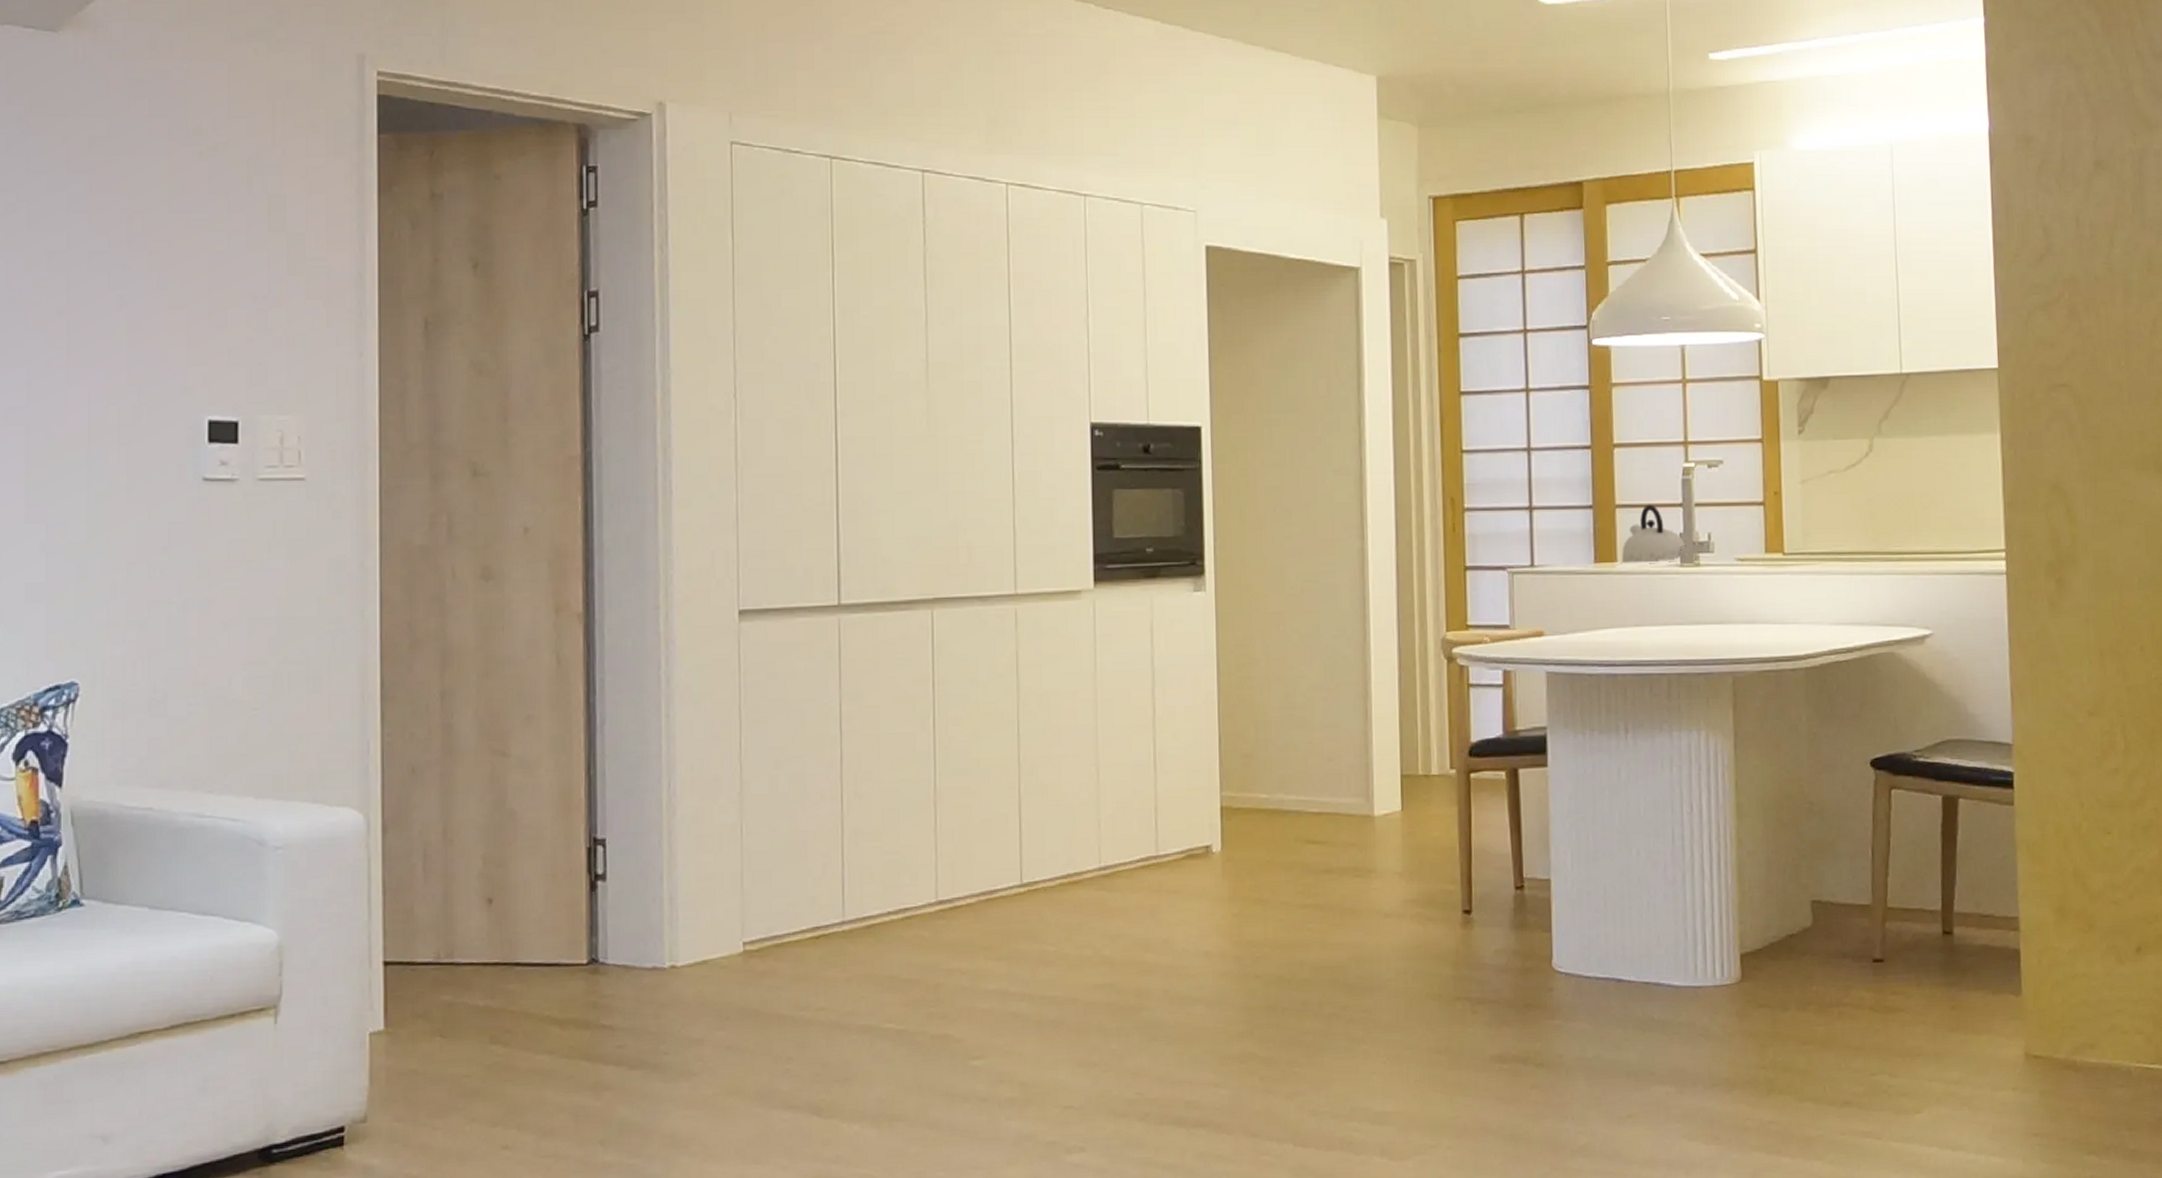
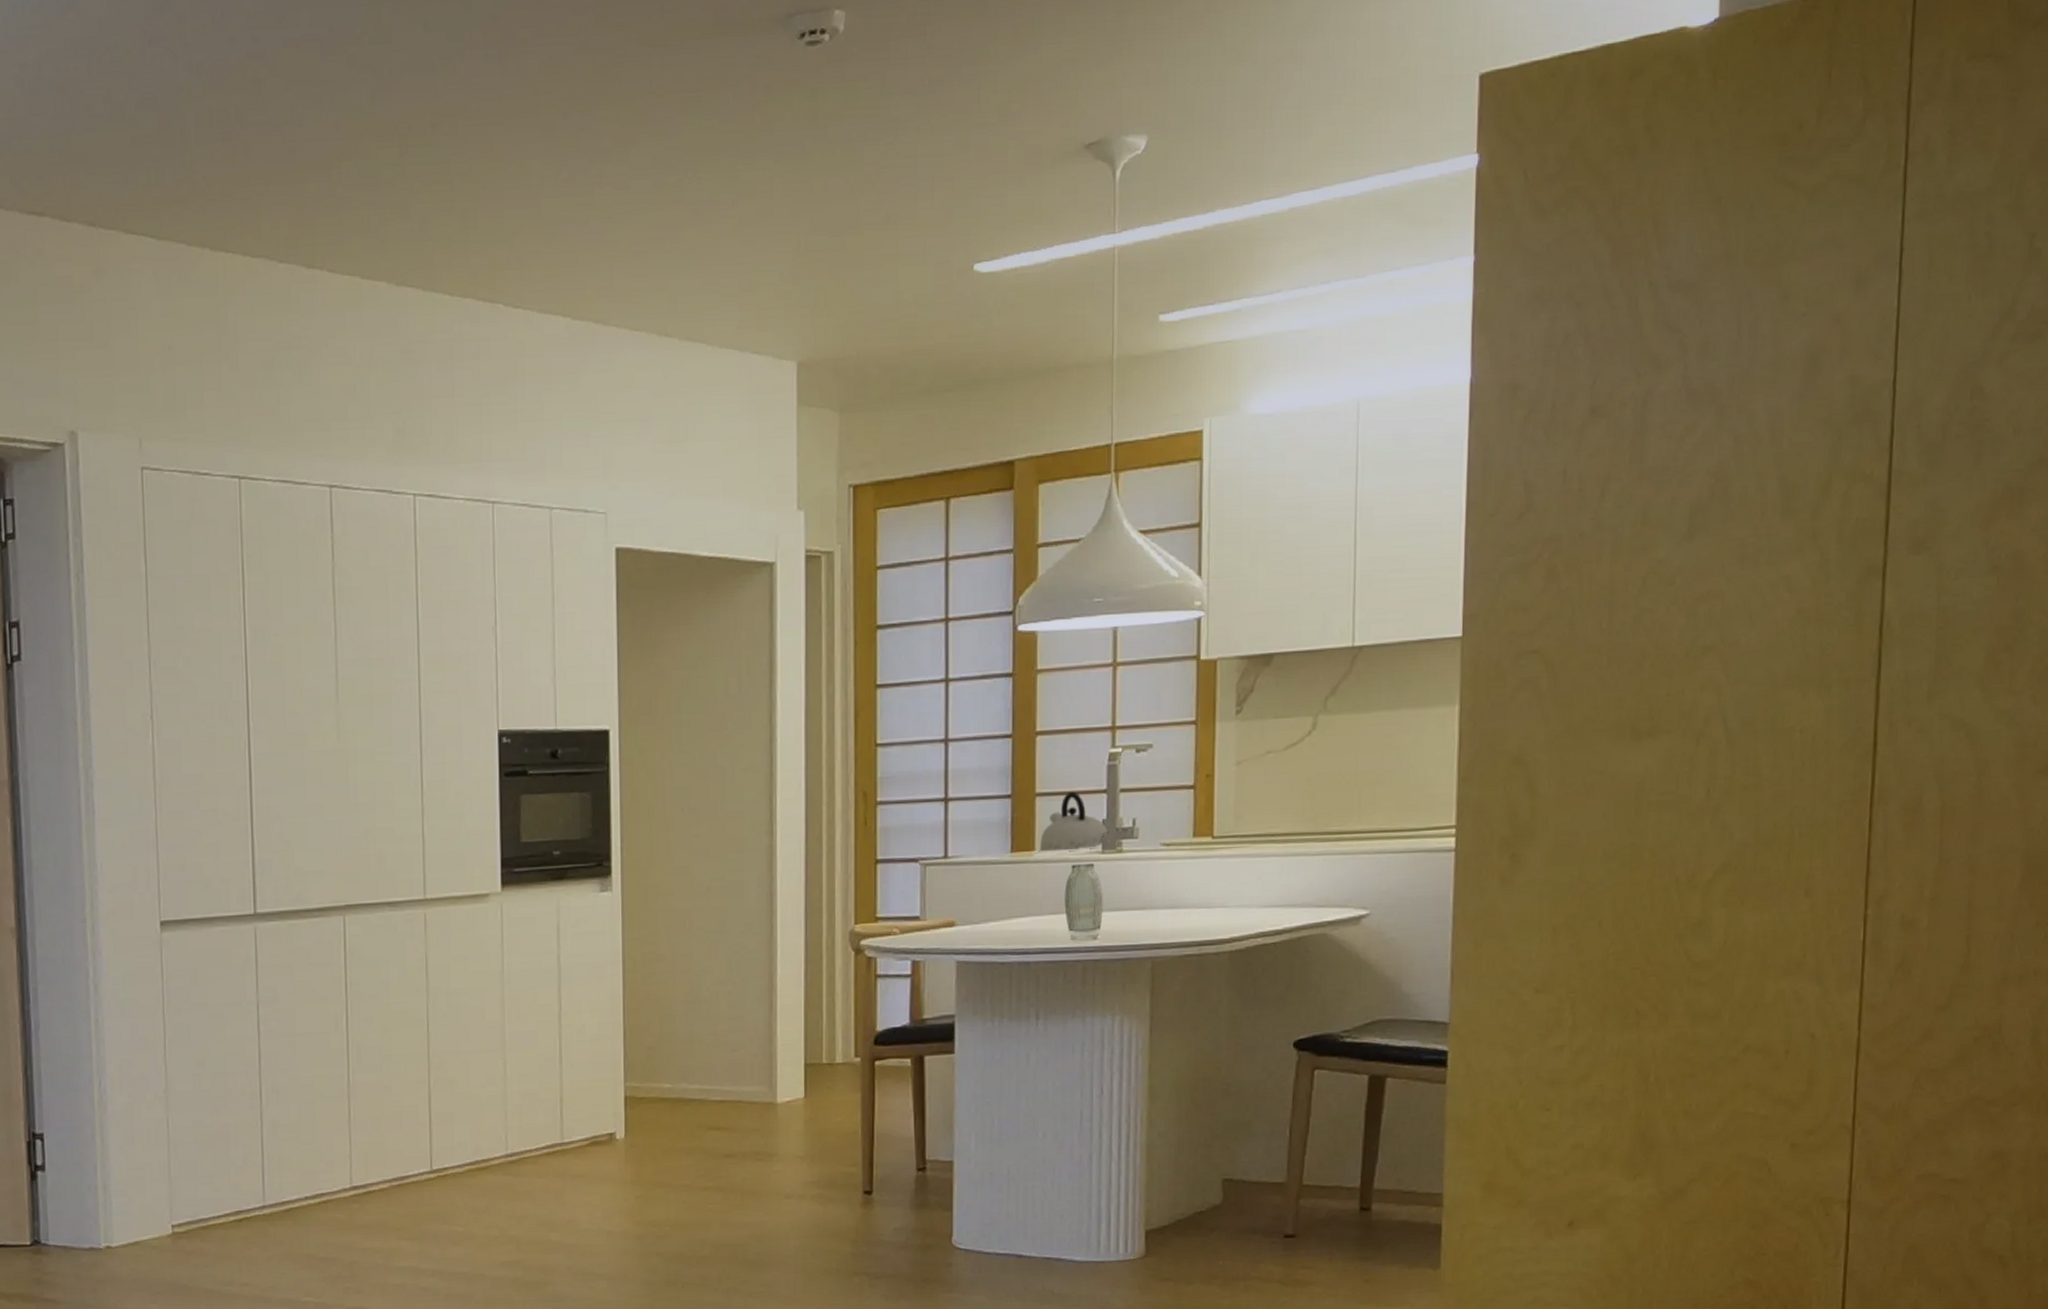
vase: none [1647,576,1685,656] -> present [1064,863,1103,943]

